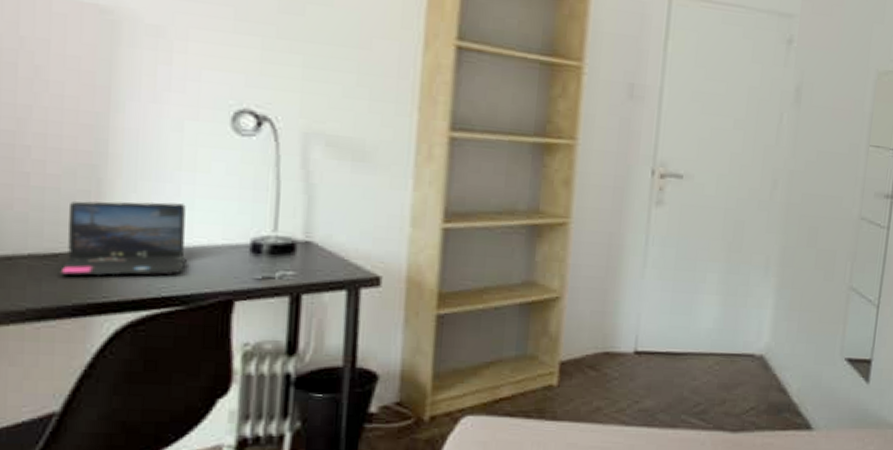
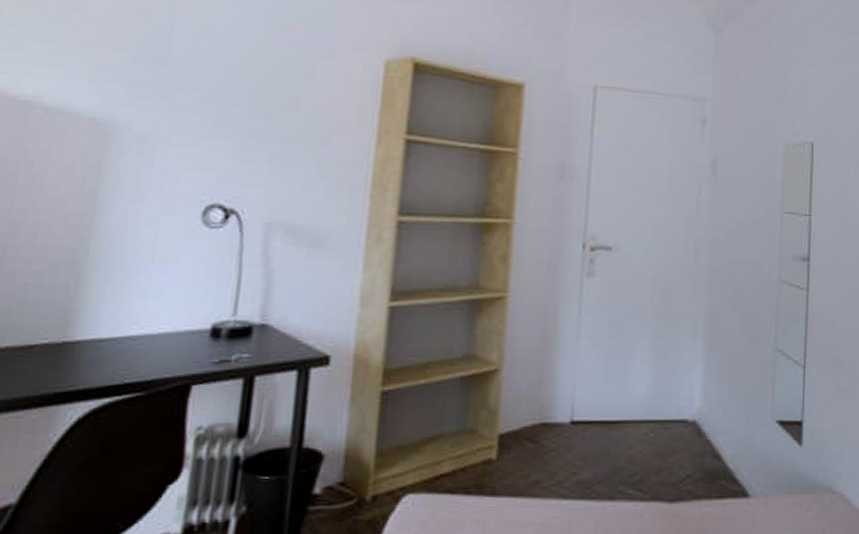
laptop: present [58,201,187,277] -> none [31,292,154,367]

